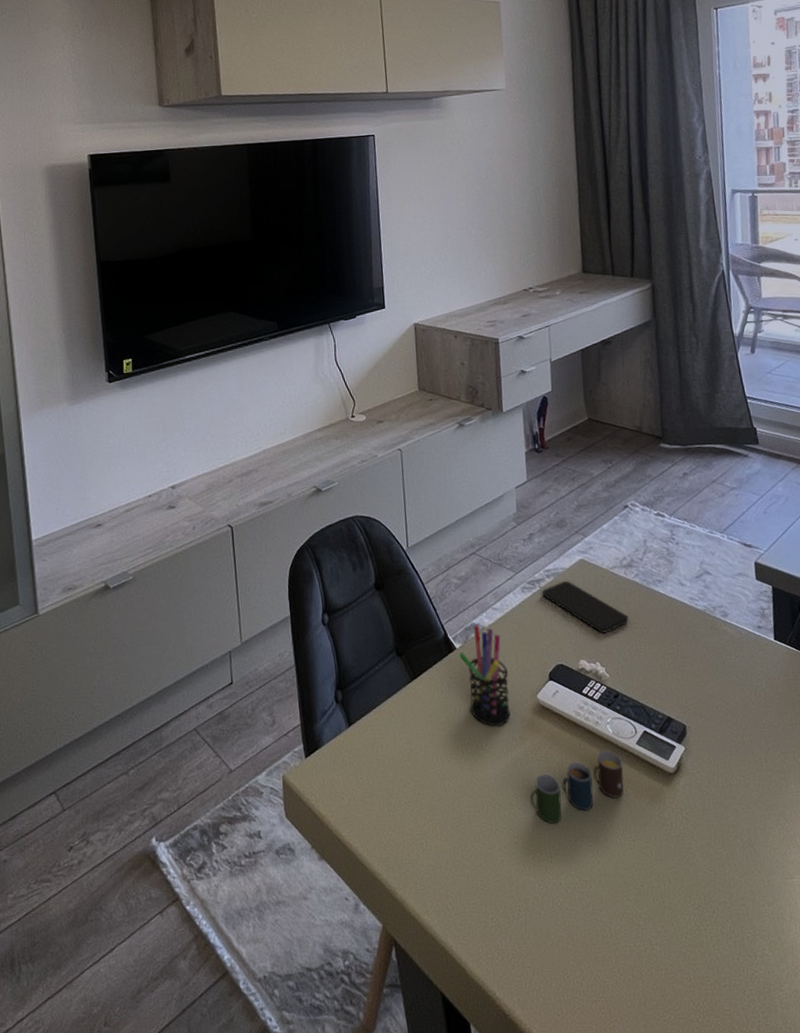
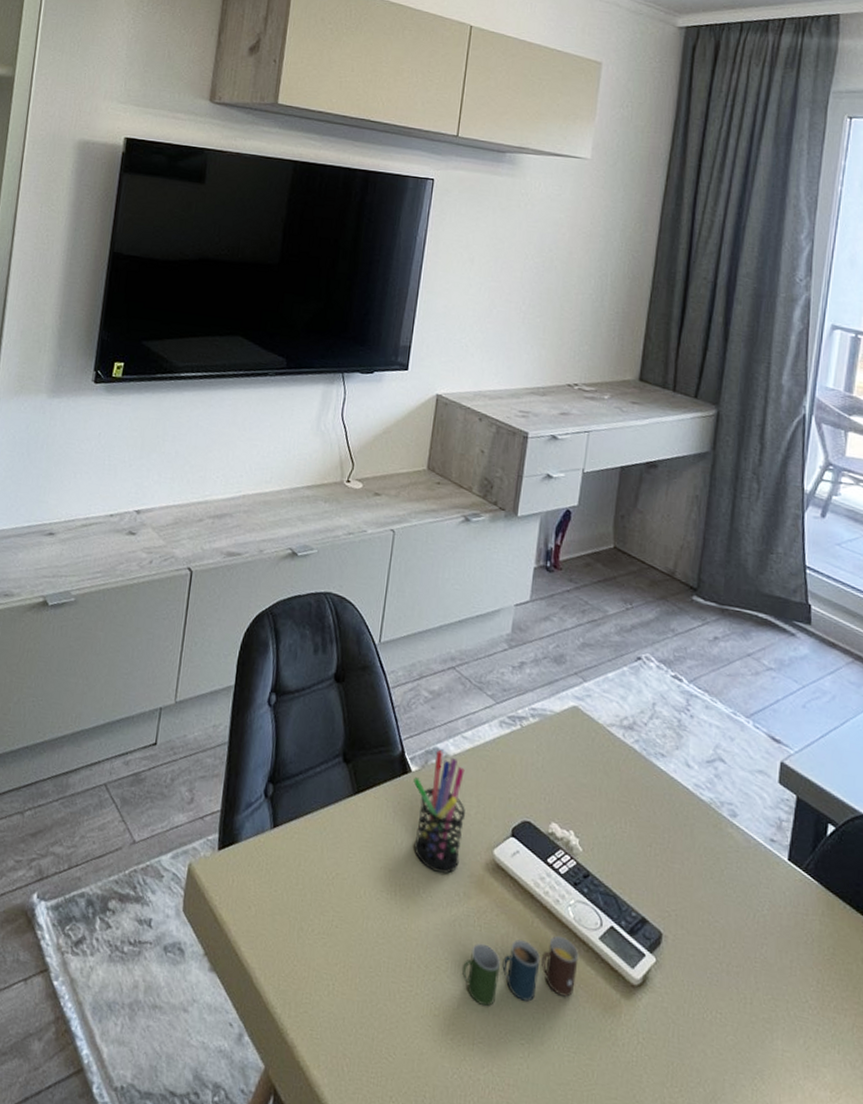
smartphone: present [542,581,629,633] -> none [522,725,618,799]

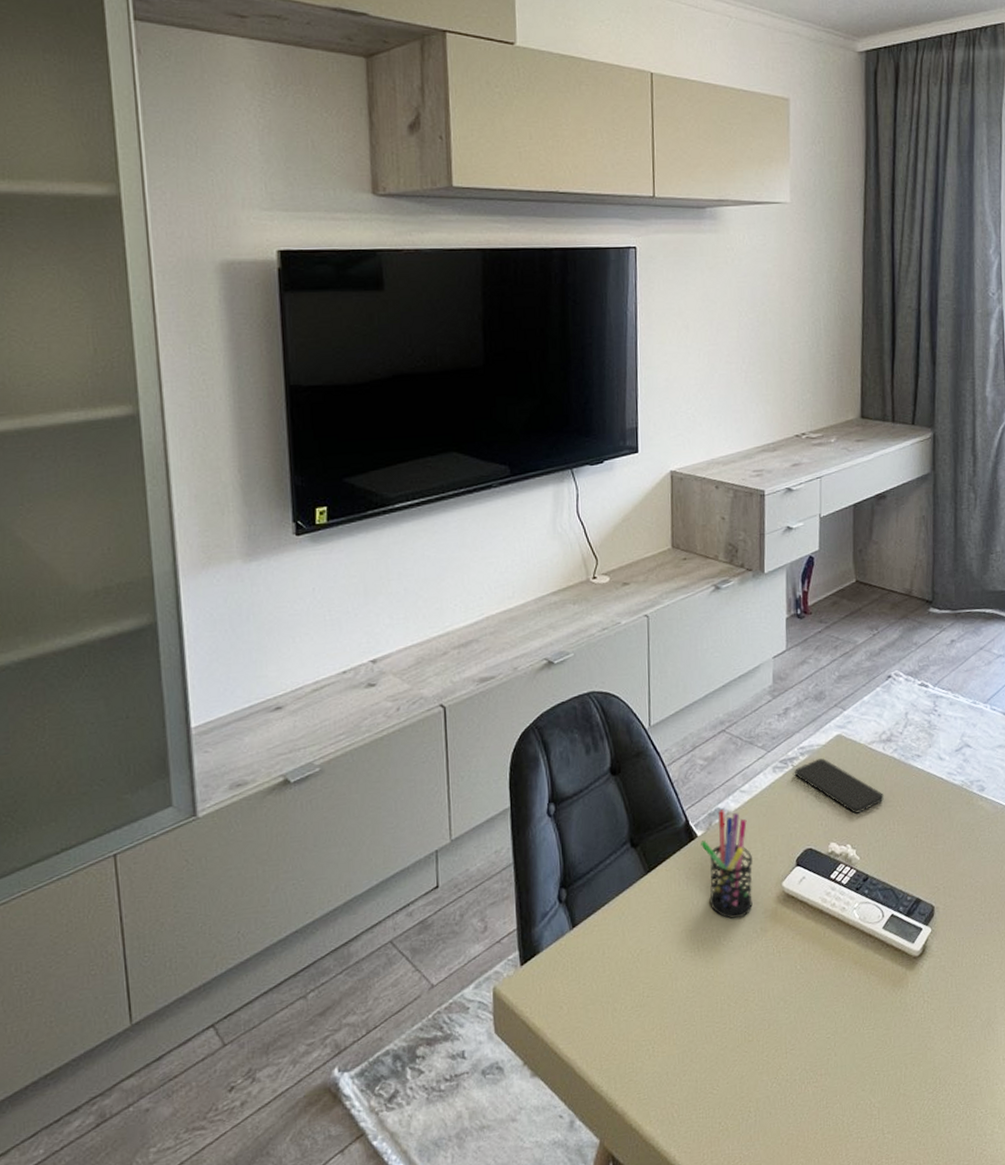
cup: present [462,935,579,1006] -> none [768,936,867,1018]
smartphone: none [522,725,618,799] -> present [795,758,884,814]

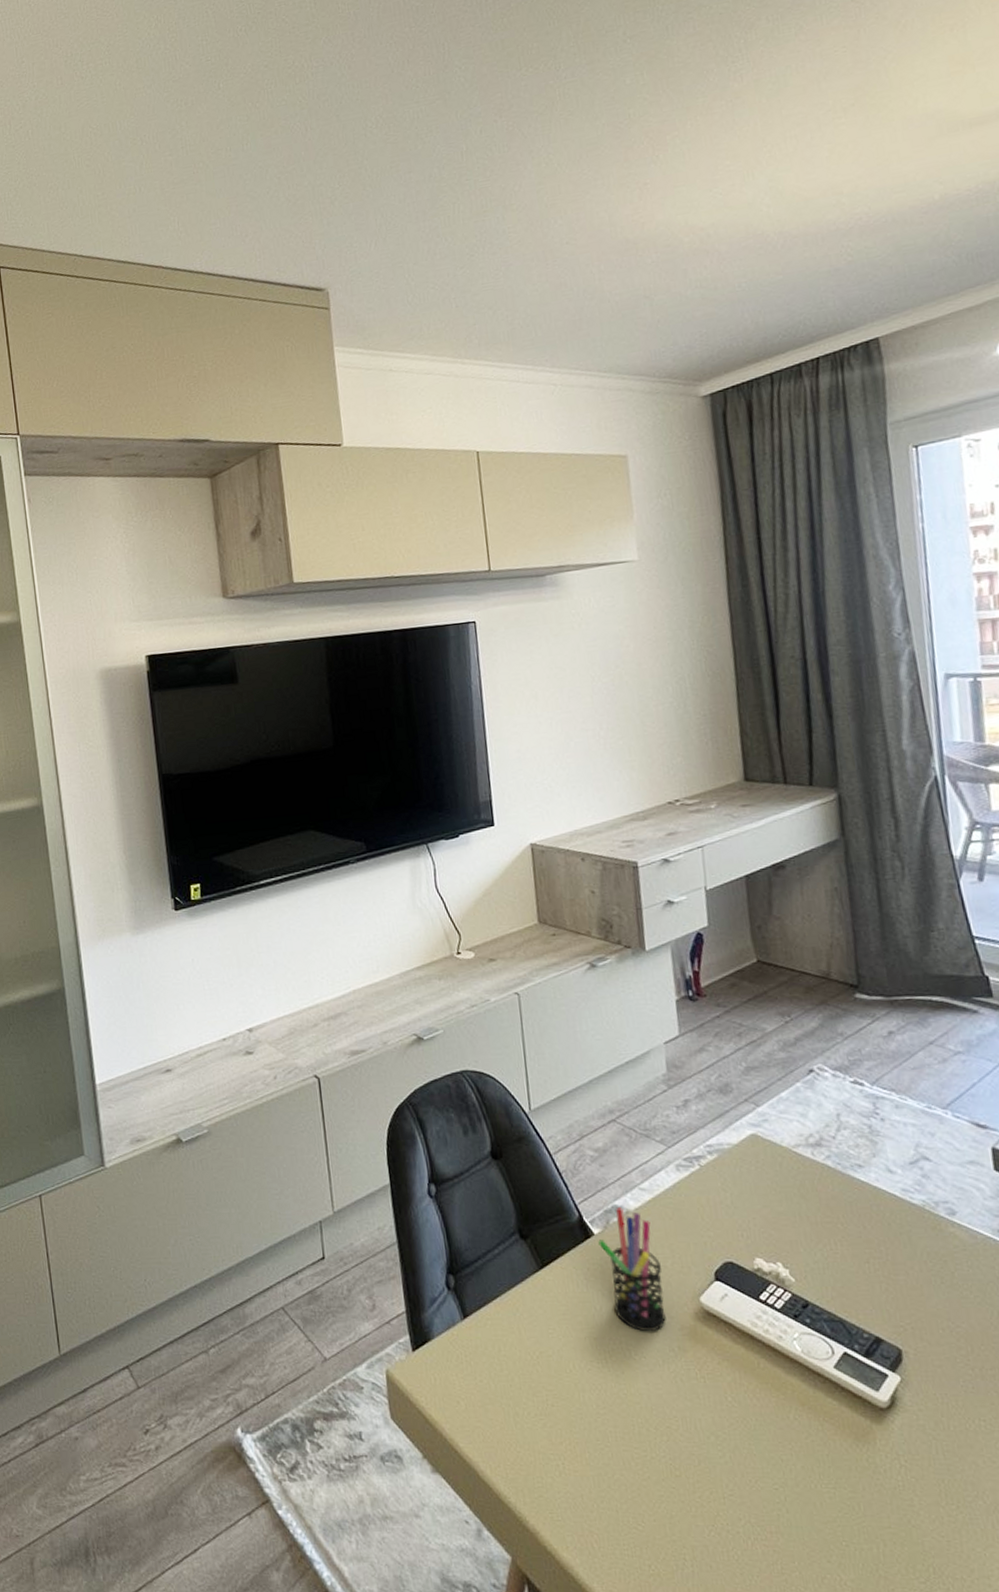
smartphone: present [795,758,884,814] -> none [703,1160,819,1227]

